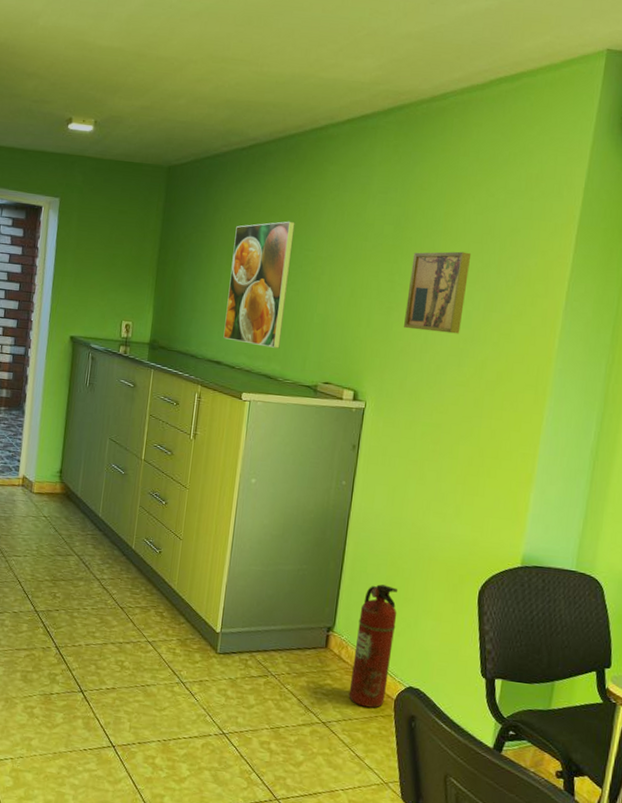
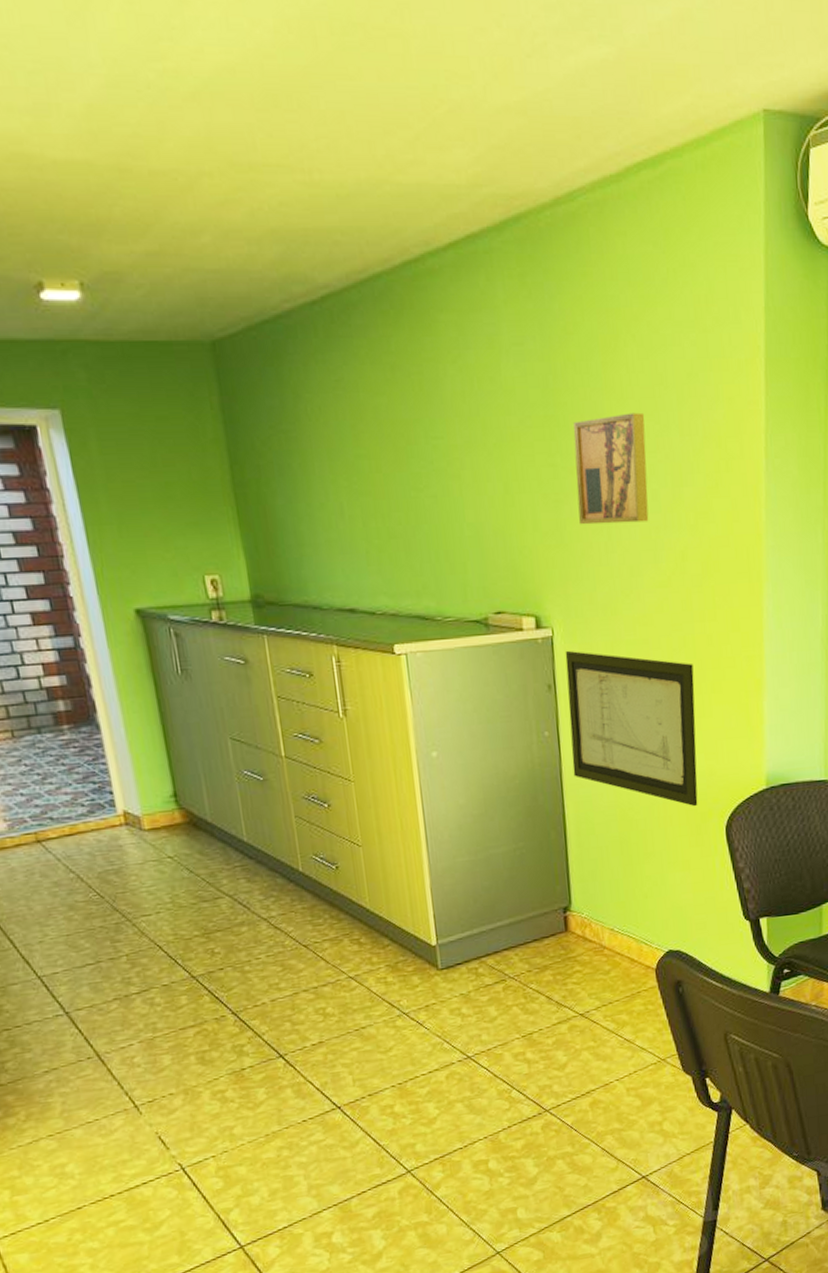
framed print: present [223,221,295,349] -> none [331,400,429,579]
fire extinguisher: present [348,584,397,708] -> none [596,843,645,986]
wall art: none [359,421,475,569] -> present [565,650,698,807]

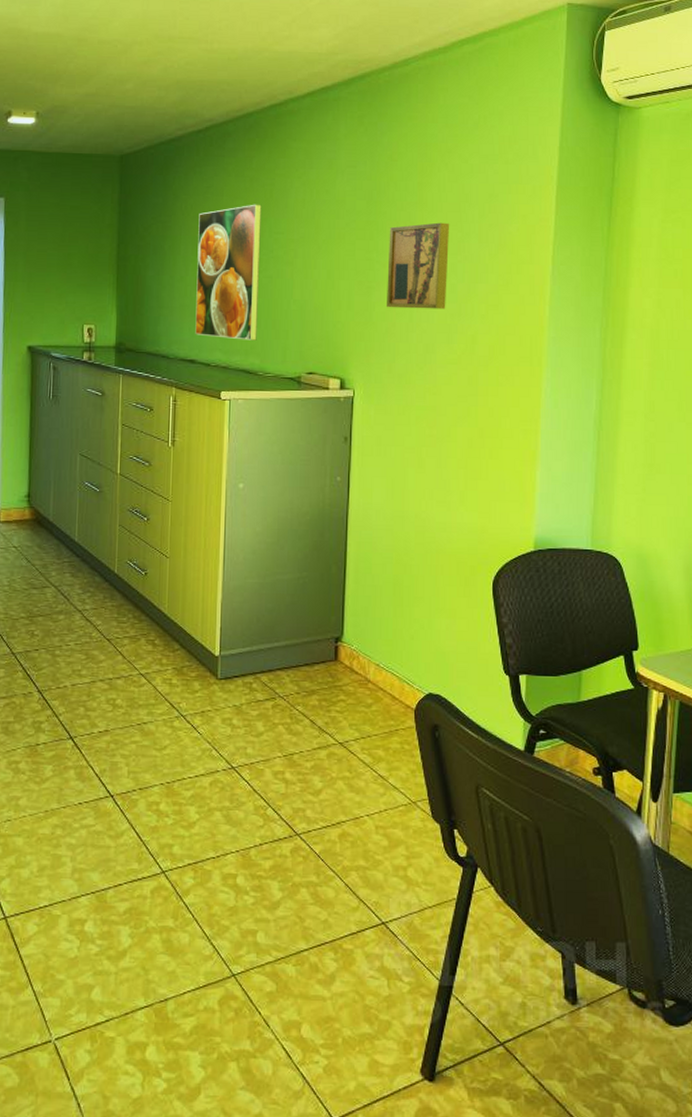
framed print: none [331,400,429,579] -> present [195,204,262,341]
wall art: present [565,650,698,807] -> none [358,409,474,560]

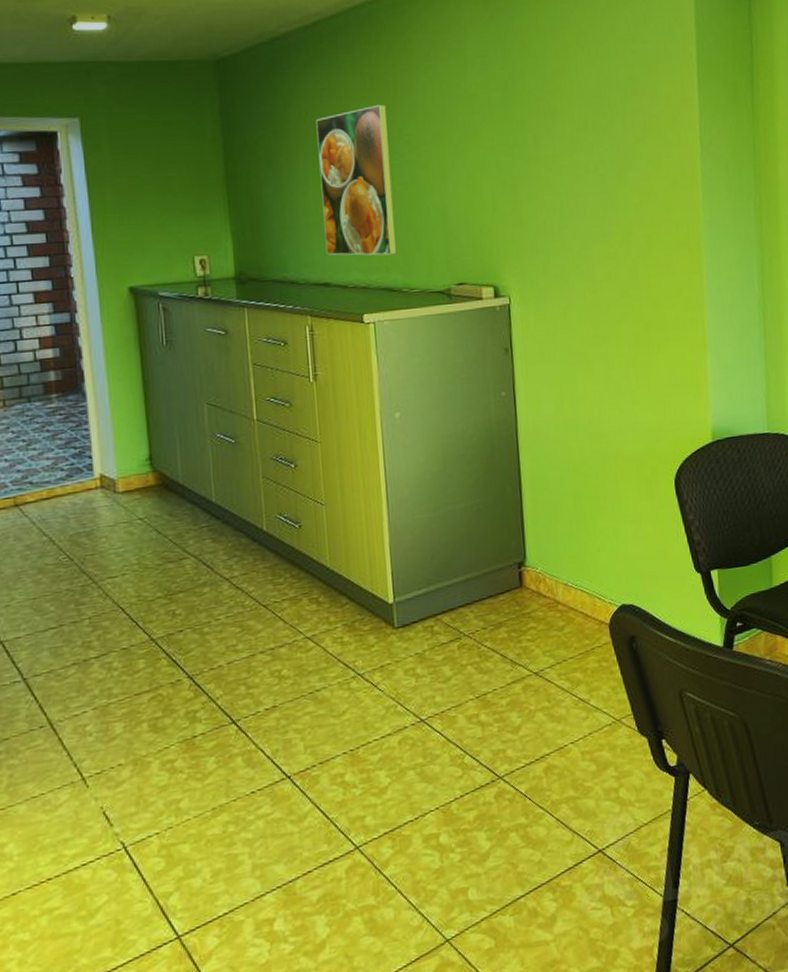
wall art: present [387,222,450,309] -> none [529,109,597,206]

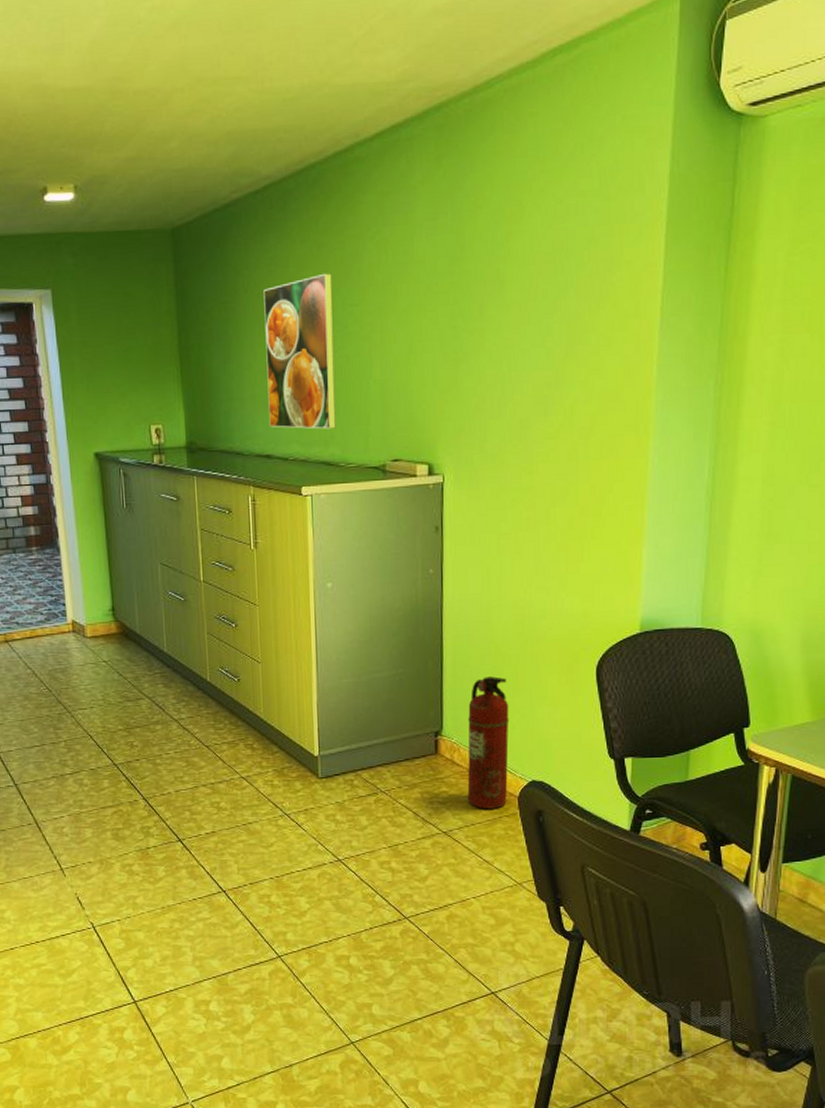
fire extinguisher: none [550,498,598,643] -> present [467,676,510,809]

